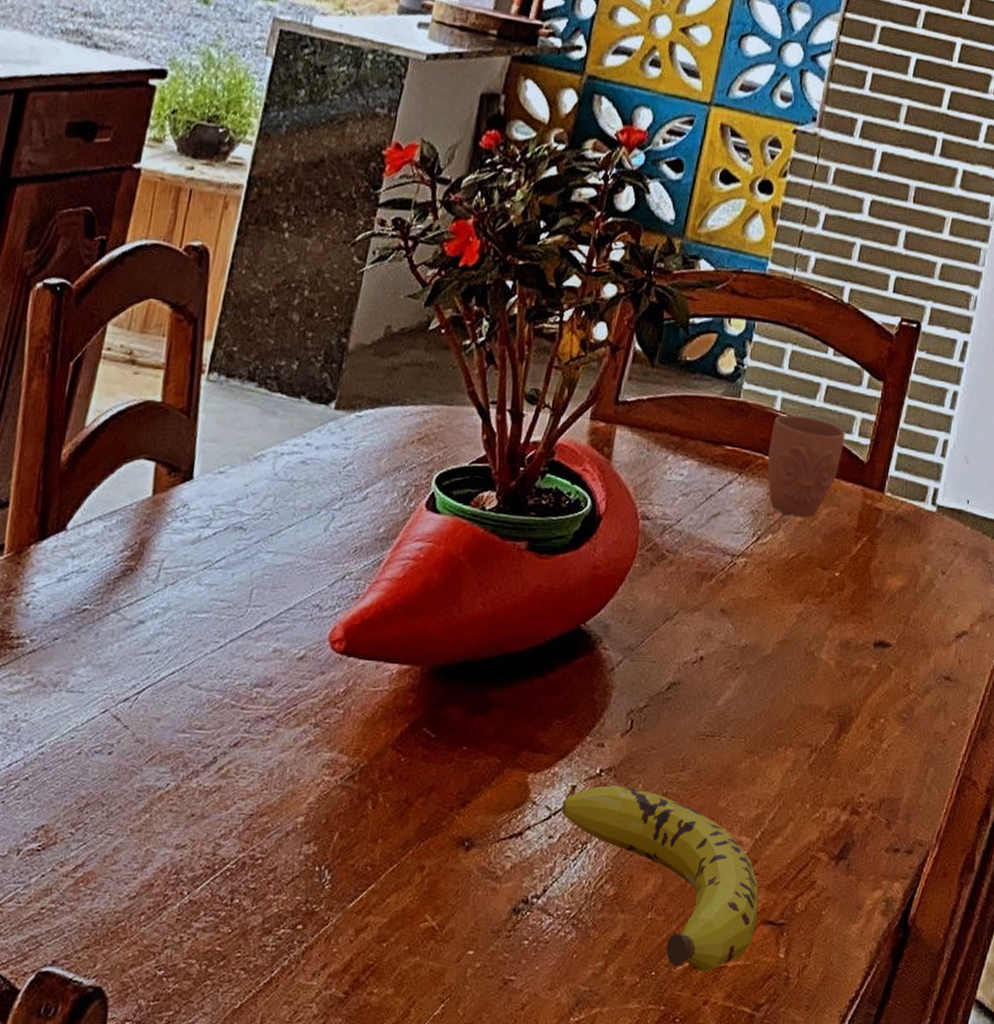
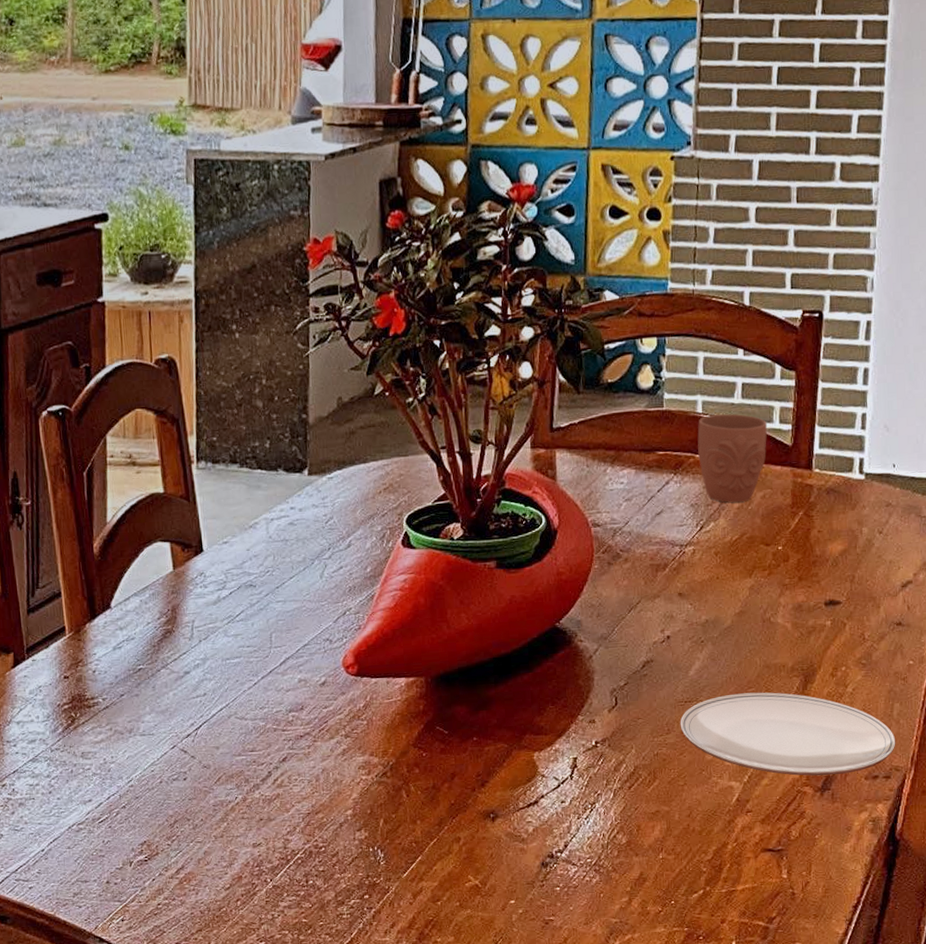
fruit: present [561,784,759,972] -> none [567,752,758,897]
plate: none [696,733,925,843] -> present [680,692,896,776]

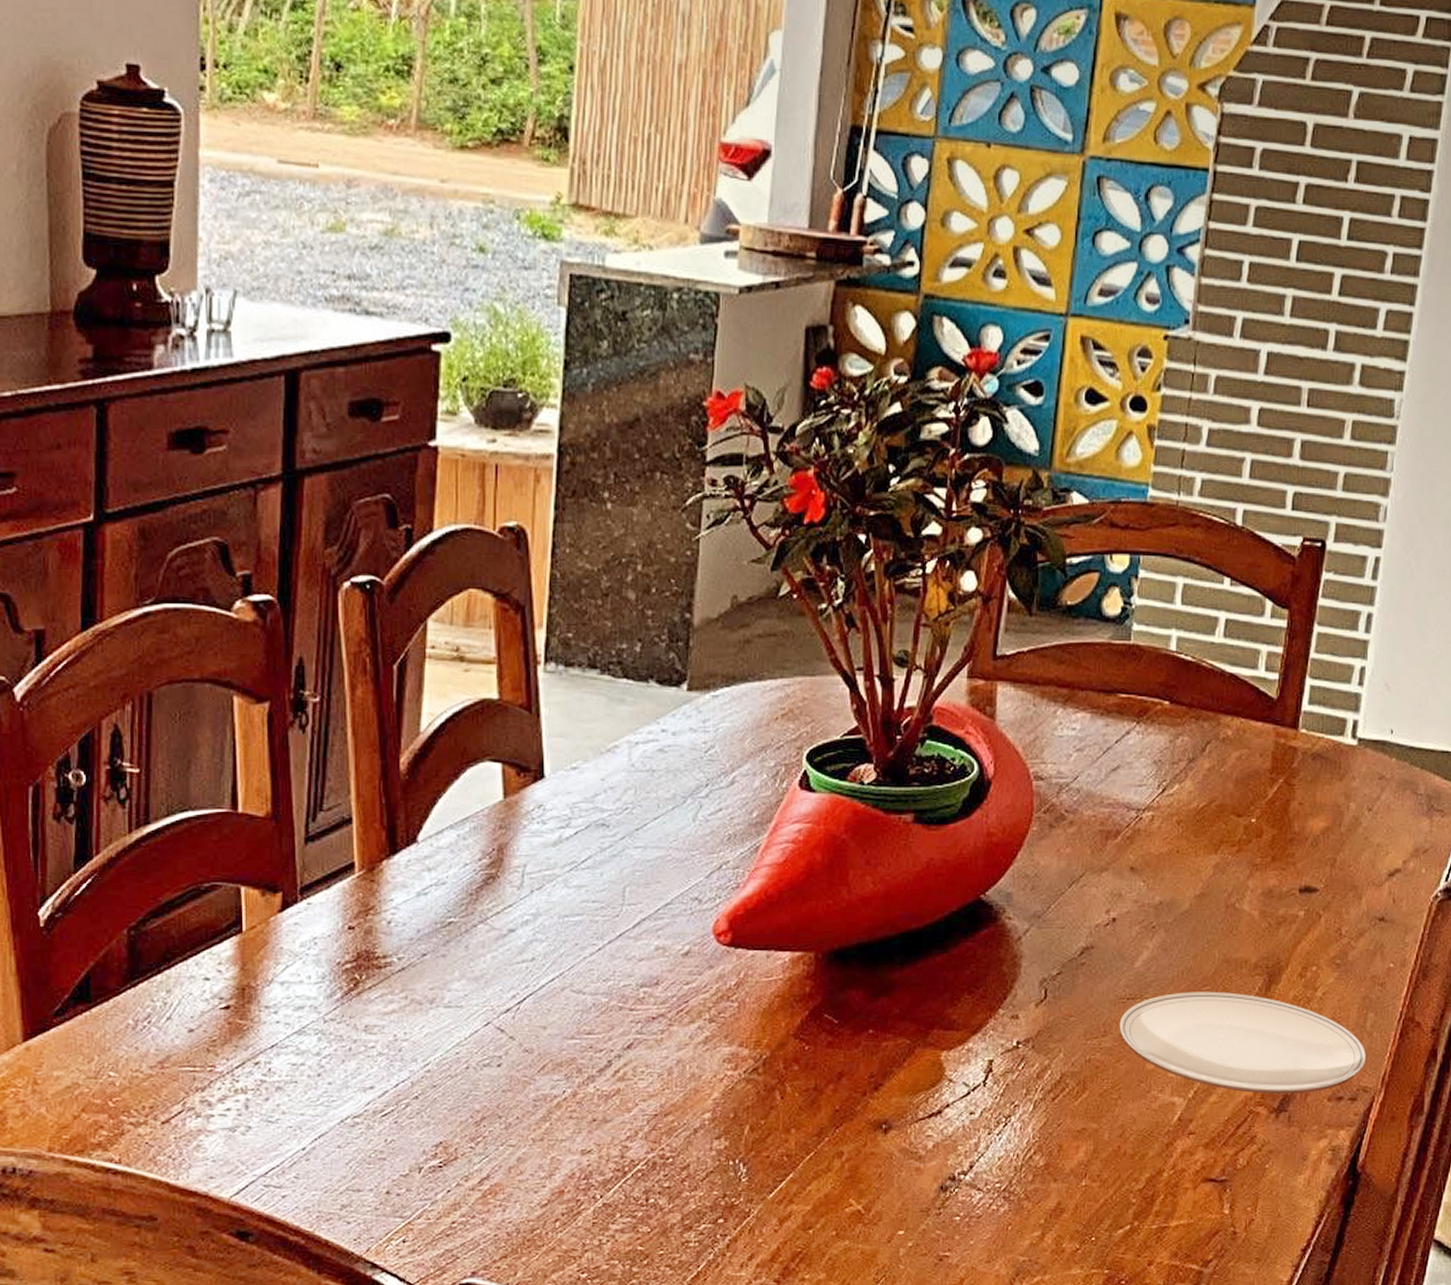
cup: present [697,414,768,503] -> none [1167,655,1251,763]

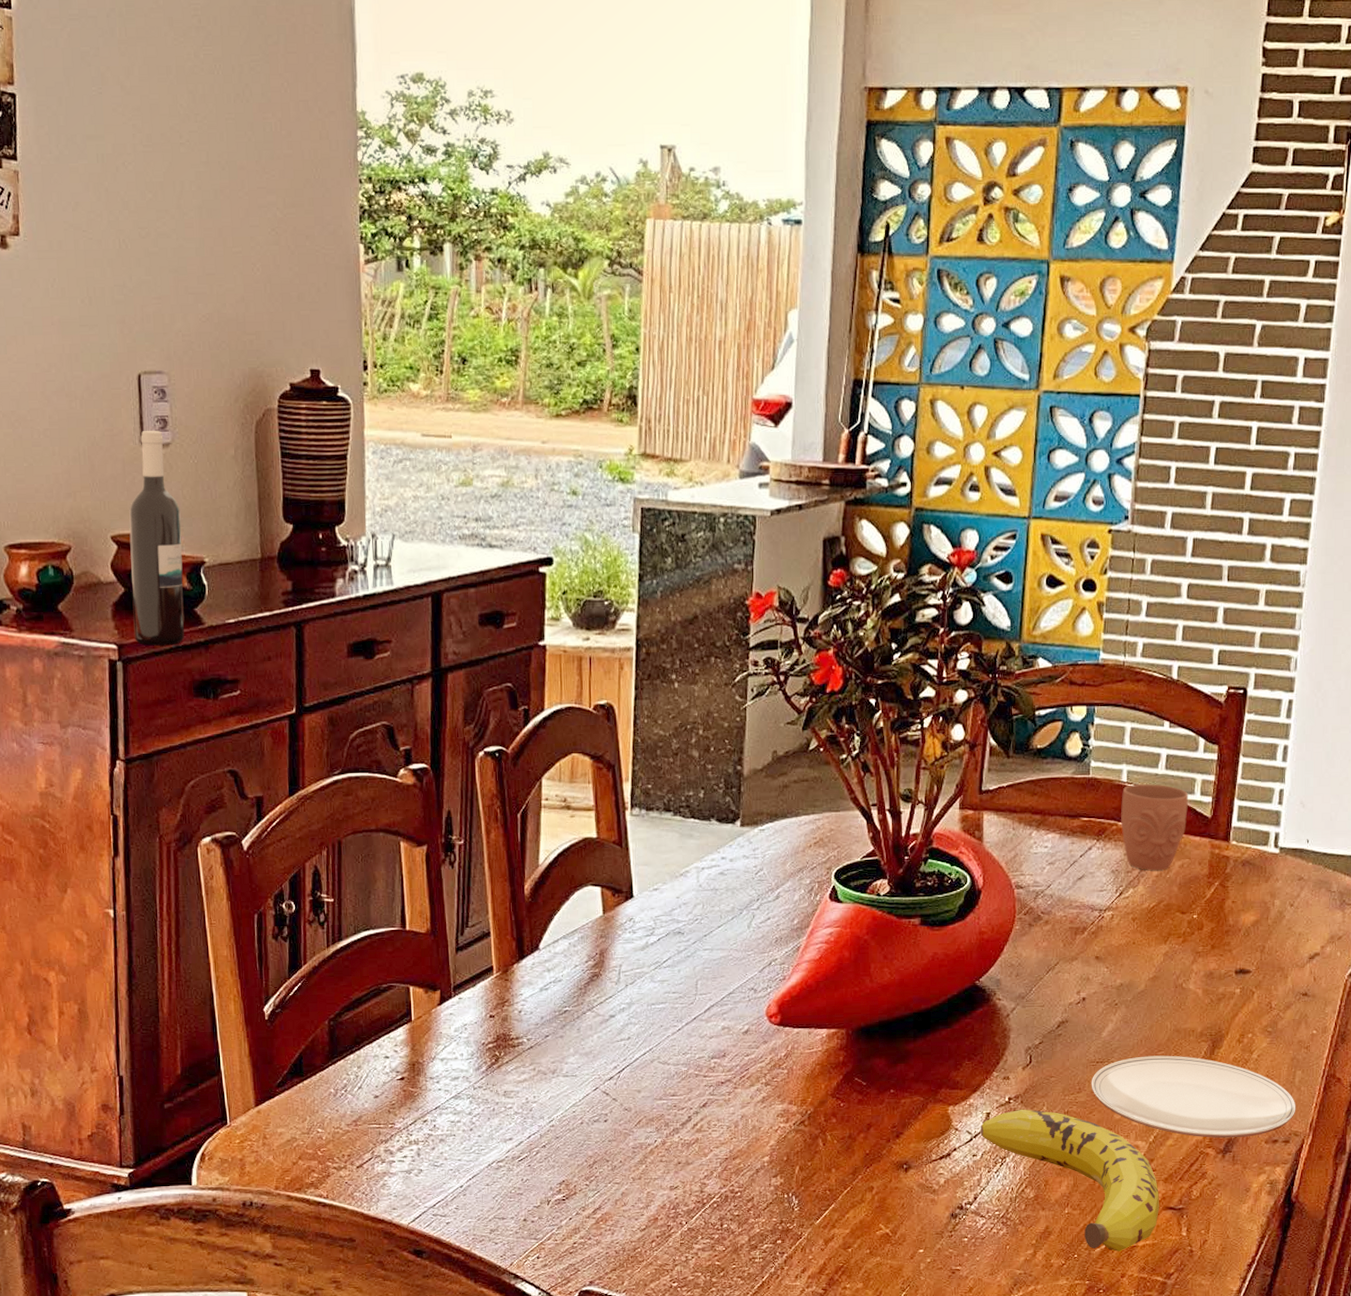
fruit: none [980,1055,1199,1233] -> present [980,1109,1160,1252]
cup: none [1167,655,1251,763] -> present [1121,784,1189,871]

